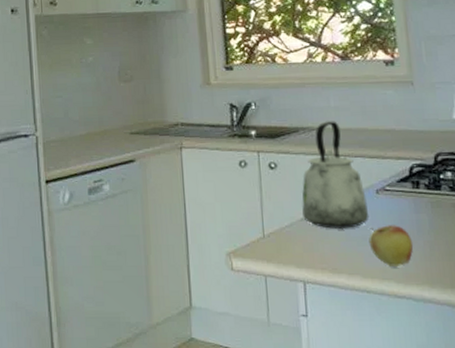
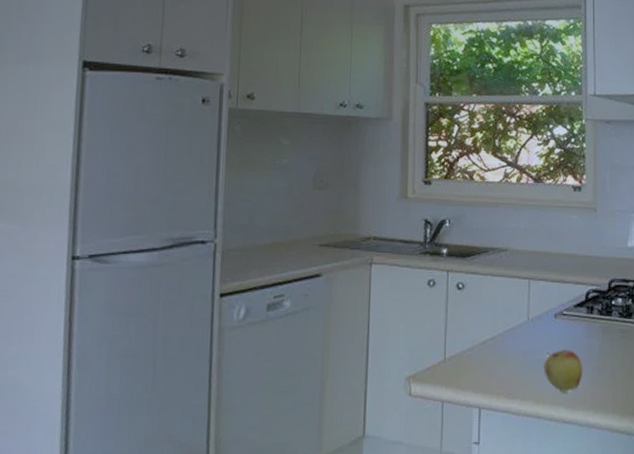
kettle: present [302,121,370,230] -> none [485,243,546,354]

